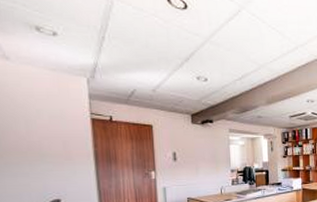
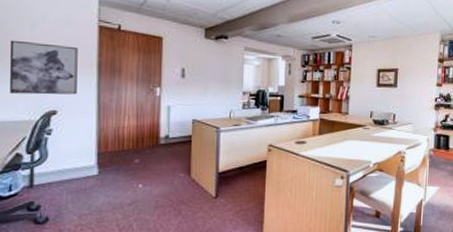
wall art: none [8,137,77,187] -> present [9,40,78,95]

